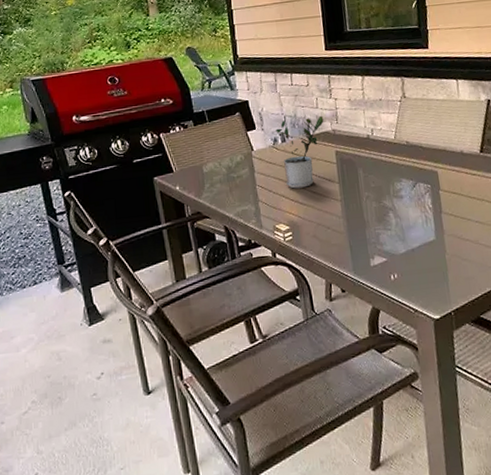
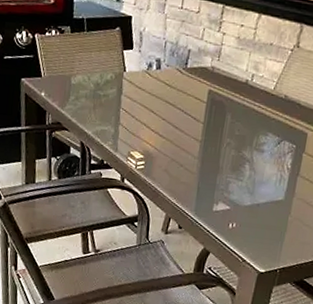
potted plant: present [276,115,324,189] -> none [150,46,206,121]

